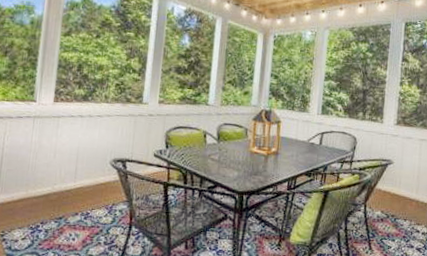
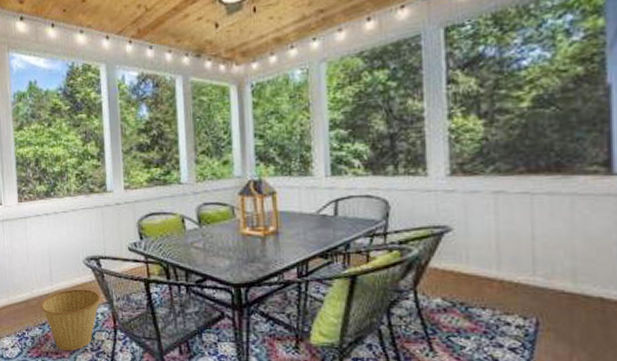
basket: none [60,187,122,244] -> present [40,289,101,351]

